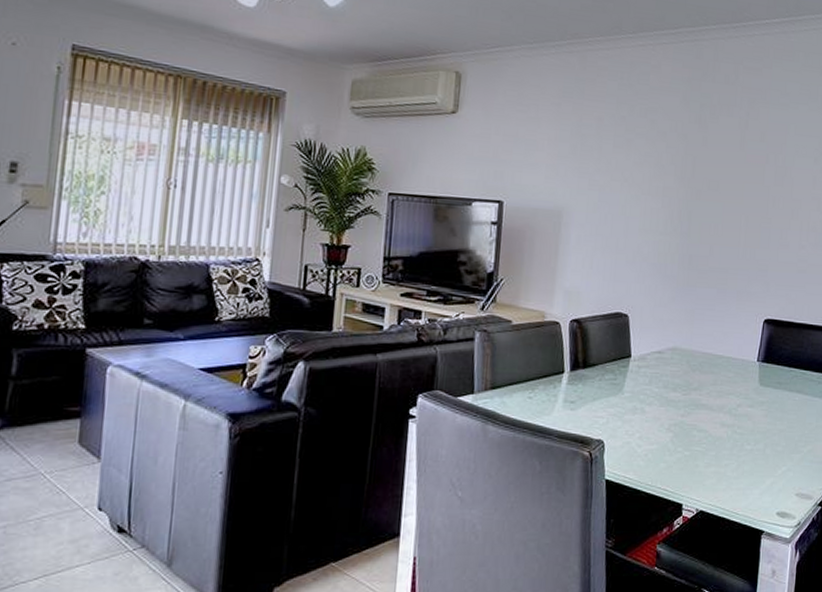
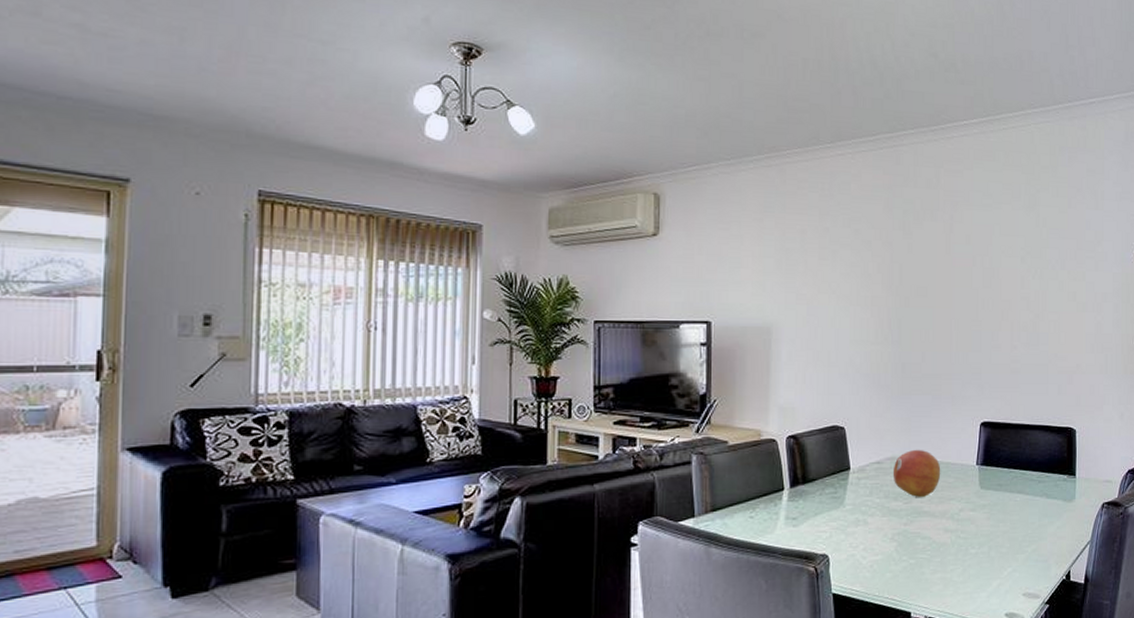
fruit: none [673,341,722,390] -> present [892,449,941,497]

